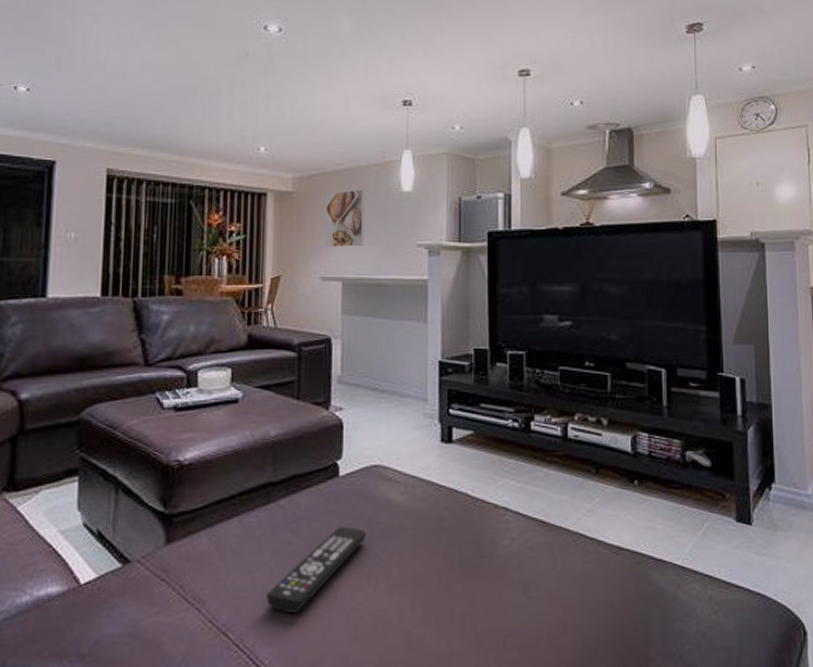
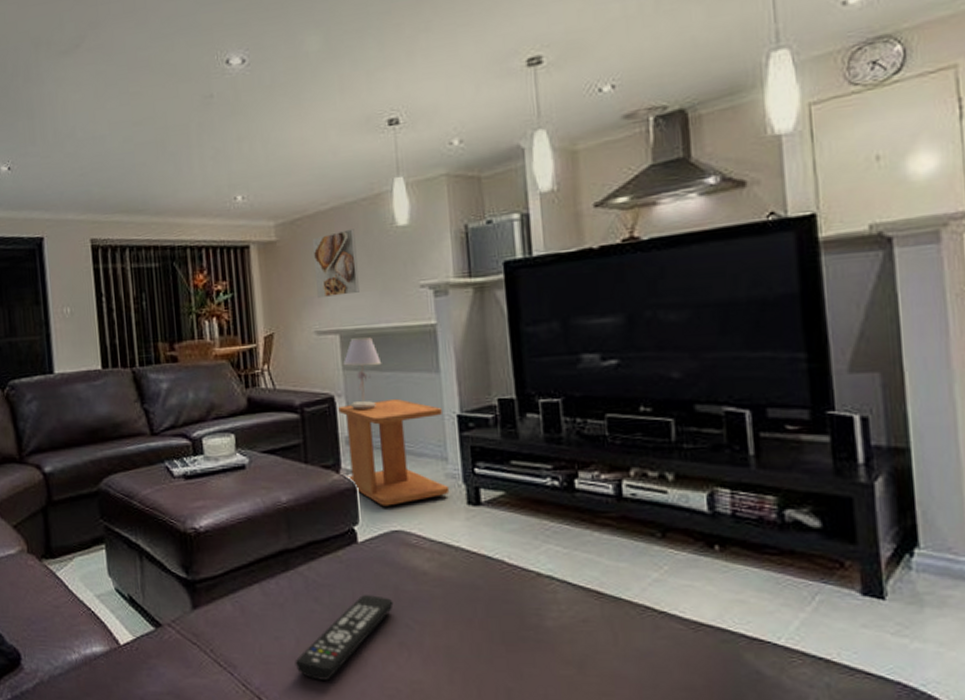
side table: none [334,343,427,442] -> present [338,398,450,506]
table lamp: none [342,286,378,351] -> present [342,337,382,409]

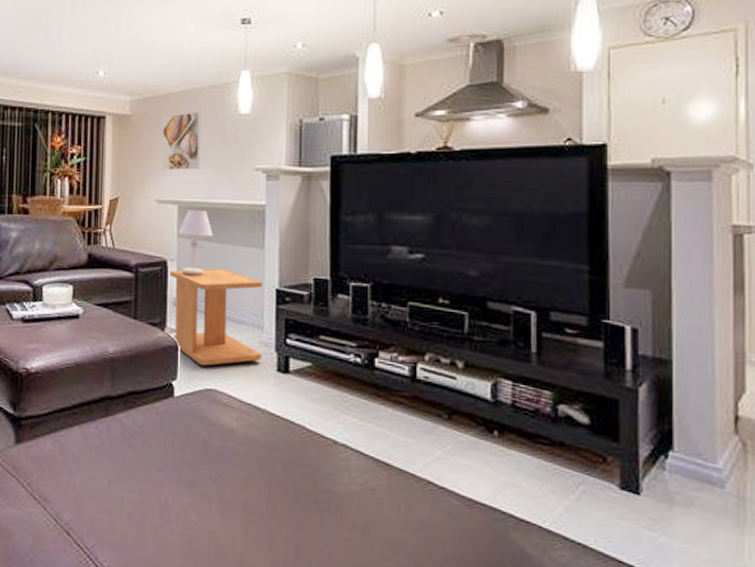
remote control: present [295,595,394,680] -> none [104,446,201,522]

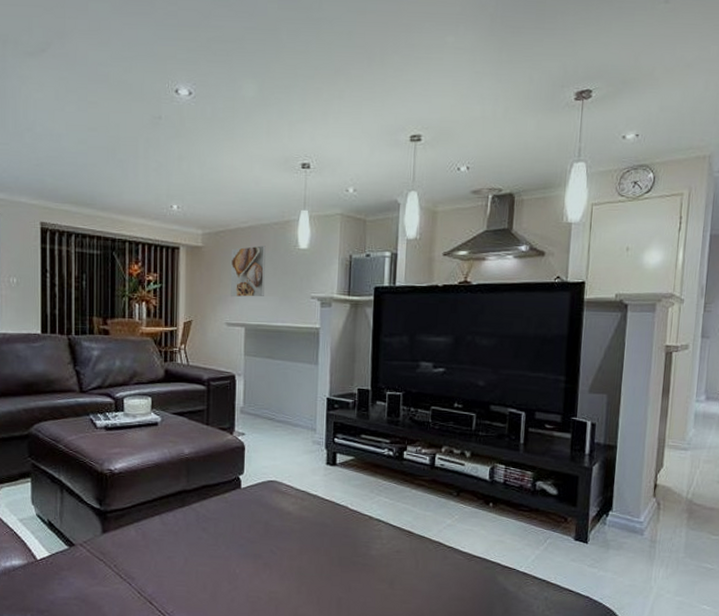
side table: present [170,268,263,366] -> none [238,381,316,462]
table lamp: present [178,210,213,275] -> none [245,332,275,387]

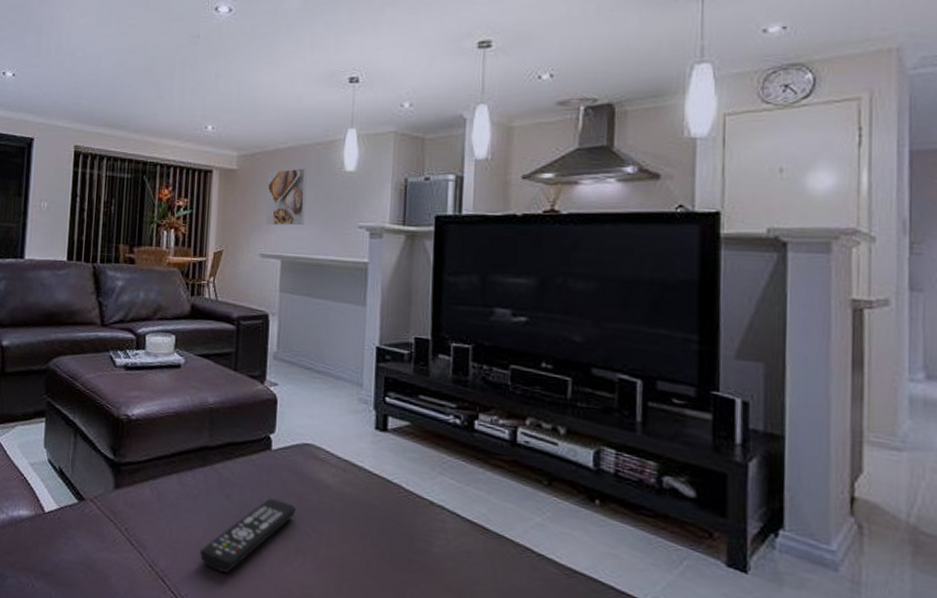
remote control: none [182,527,263,590] -> present [199,498,296,573]

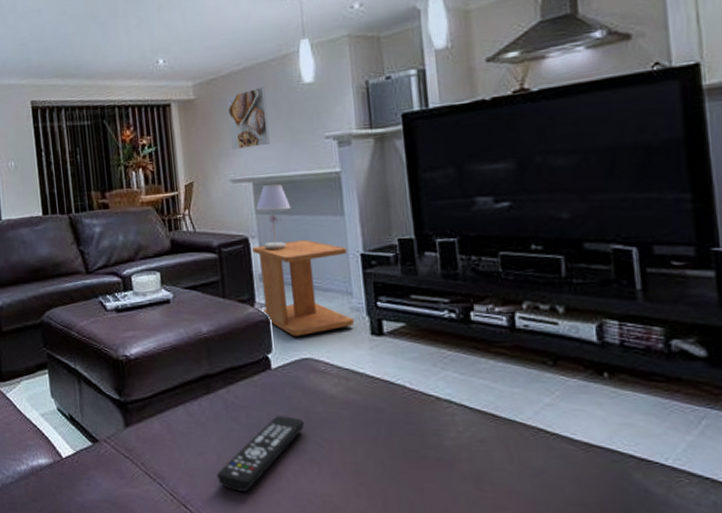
side table: none [270,323,363,421] -> present [252,239,355,337]
table lamp: none [280,265,315,330] -> present [255,184,291,249]

